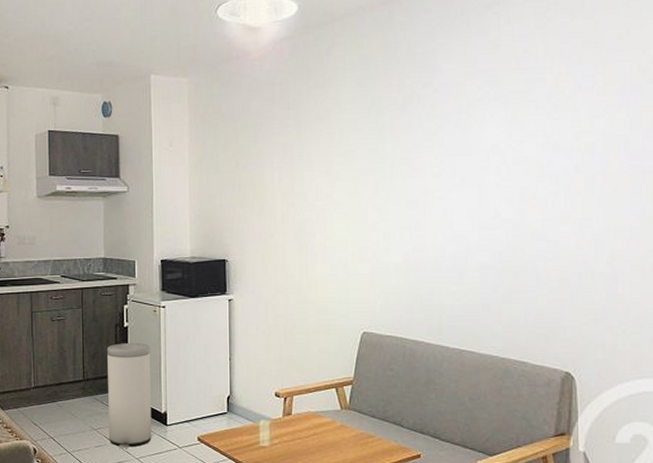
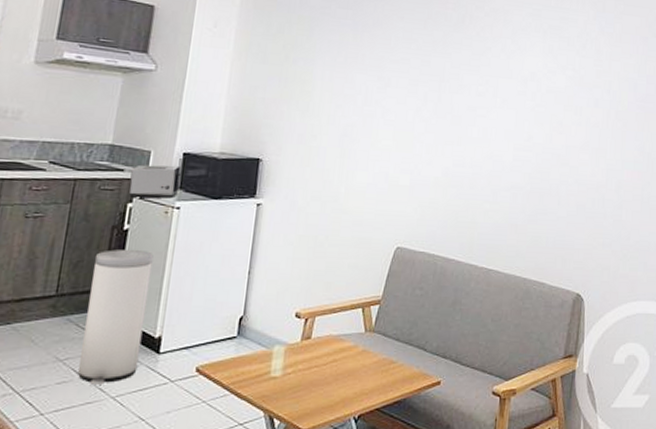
toaster: none [122,271,161,301] -> present [128,164,181,199]

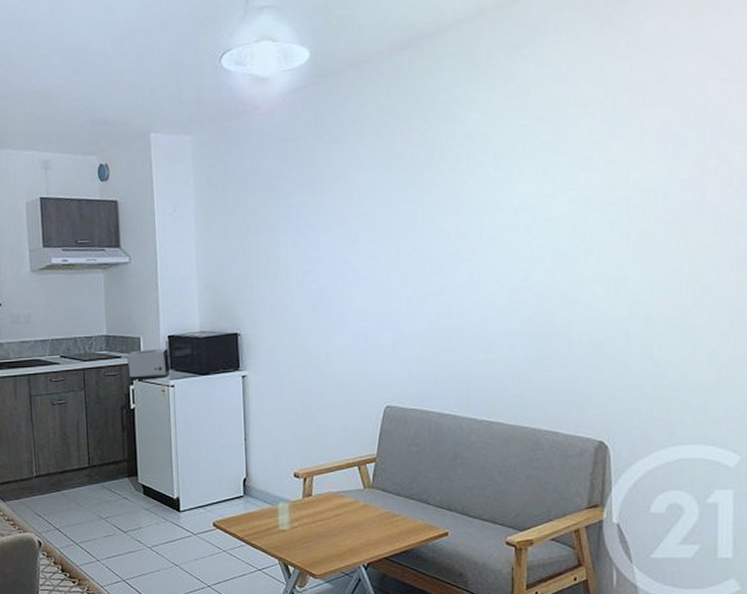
pedal bin: present [78,249,154,385] -> none [113,425,165,537]

